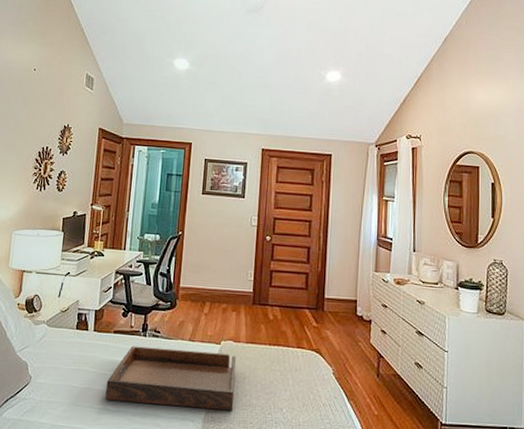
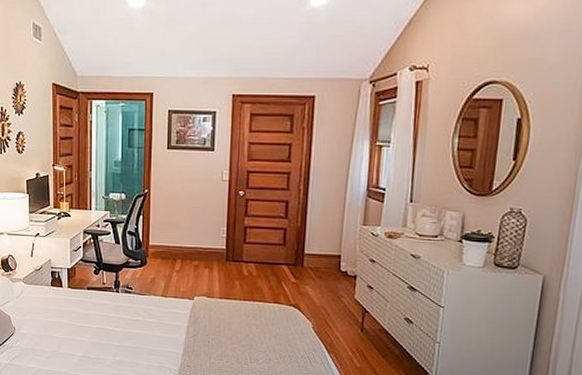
serving tray: present [105,346,236,411] -> none [84,301,210,361]

